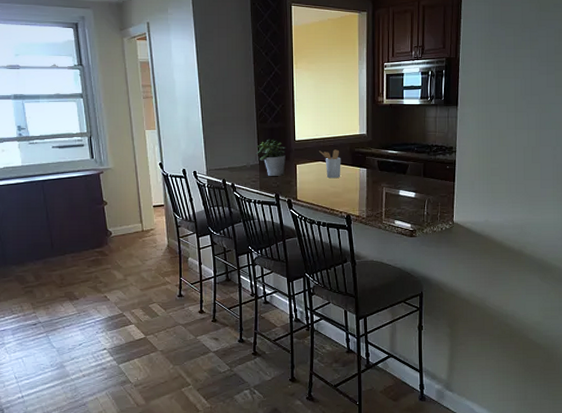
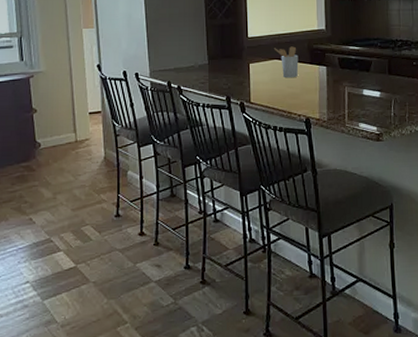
potted plant: present [256,139,286,176] -> none [204,36,237,77]

